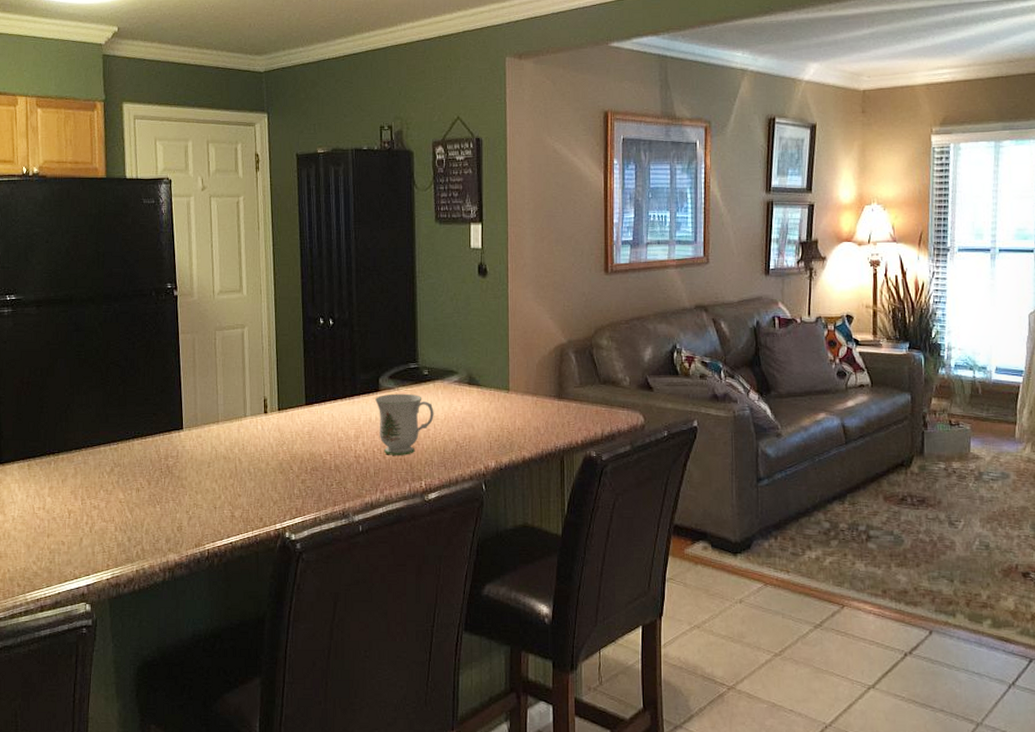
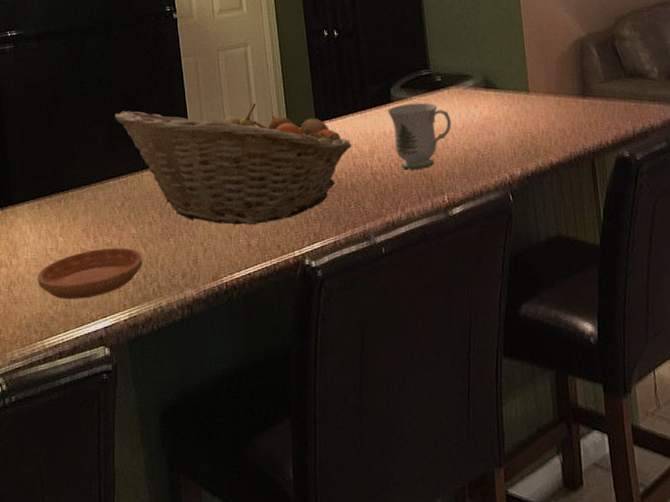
saucer: none [23,511,128,557] -> present [37,248,143,300]
fruit basket: none [110,381,339,497] -> present [115,103,352,225]

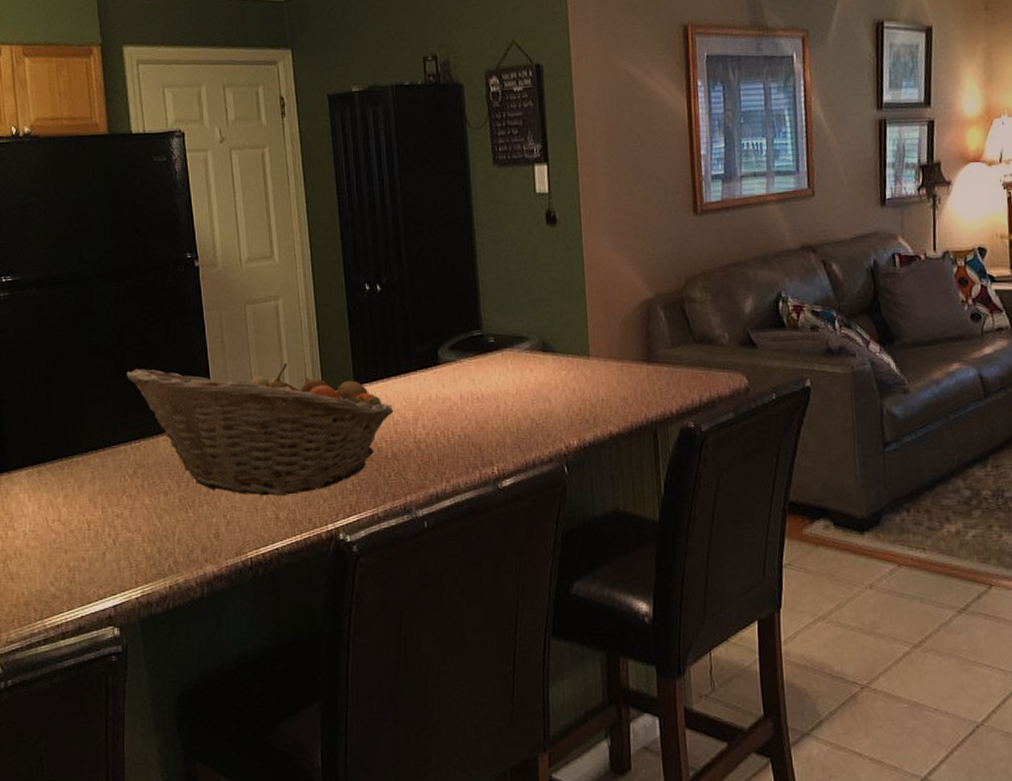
saucer: present [37,248,143,300] -> none [37,519,158,576]
mug: present [388,102,452,170] -> none [435,365,504,438]

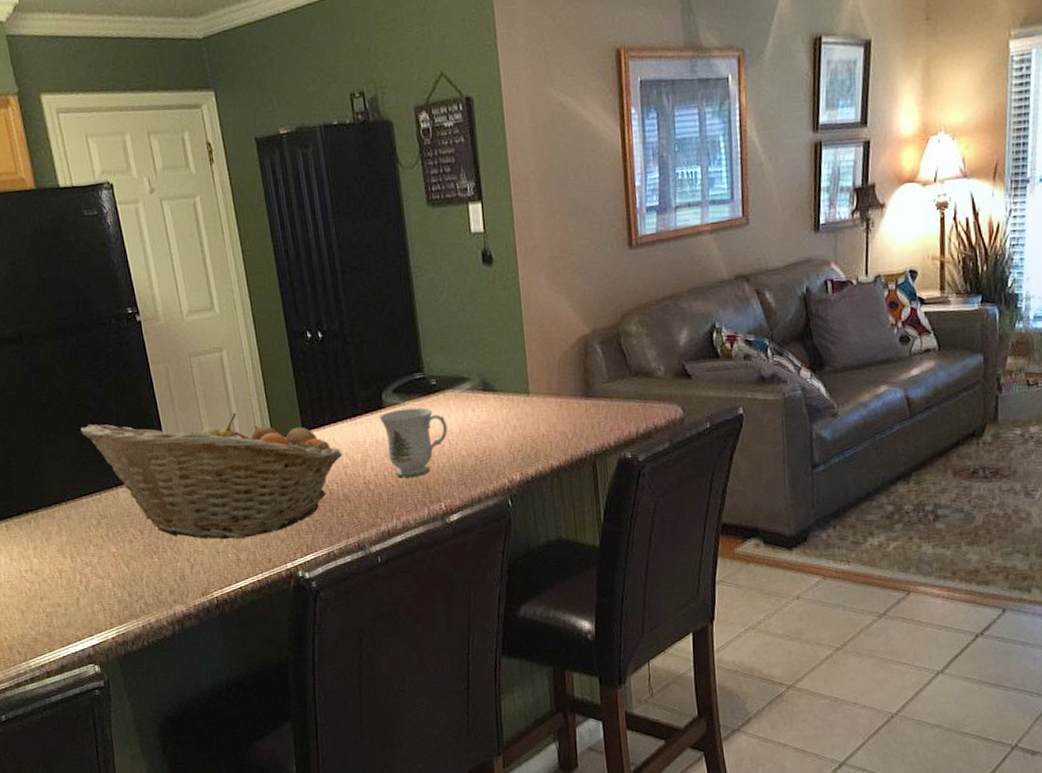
mug: none [435,365,504,438] -> present [380,407,448,478]

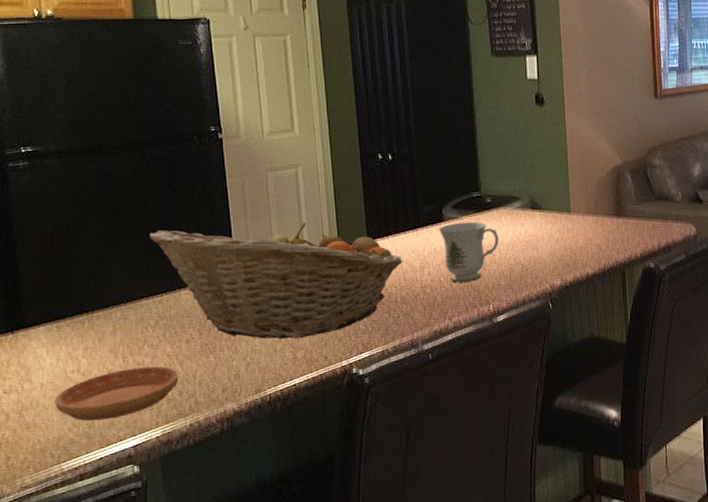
saucer: none [14,566,127,621] -> present [54,366,179,421]

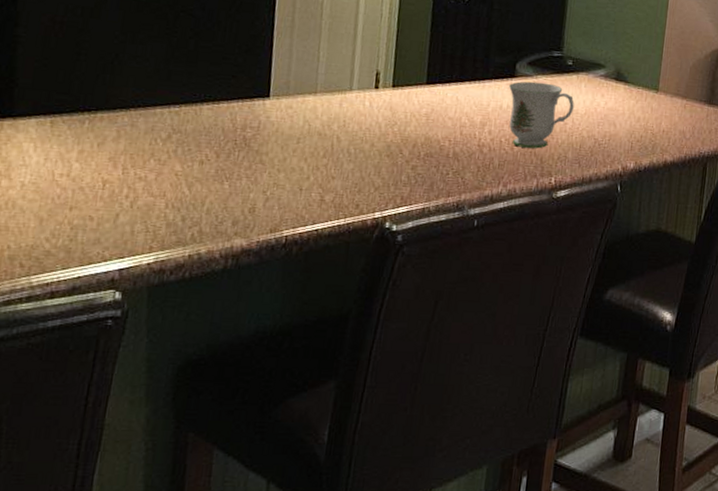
saucer: present [54,366,179,421] -> none [34,182,185,235]
fruit basket: present [149,222,403,339] -> none [176,33,463,180]

